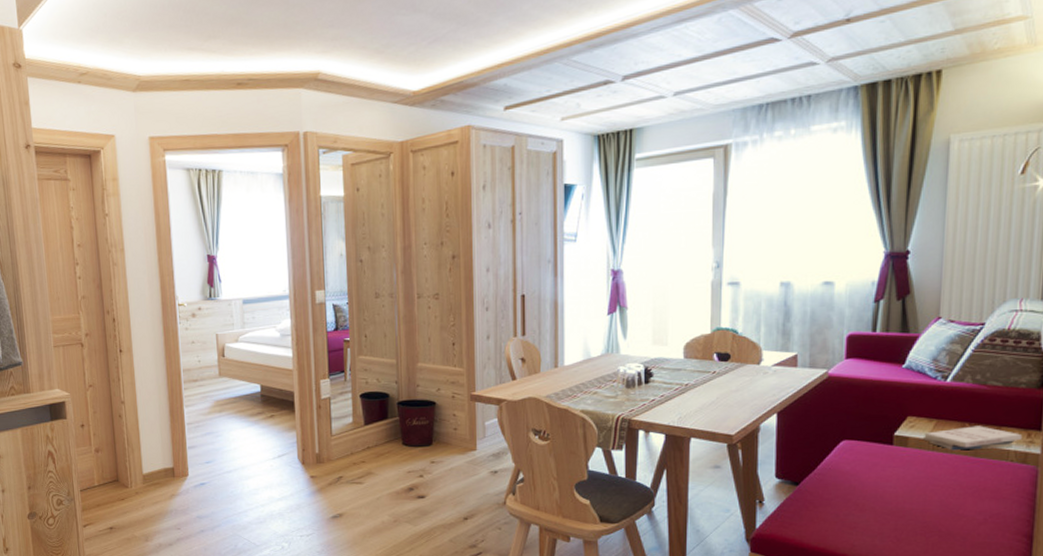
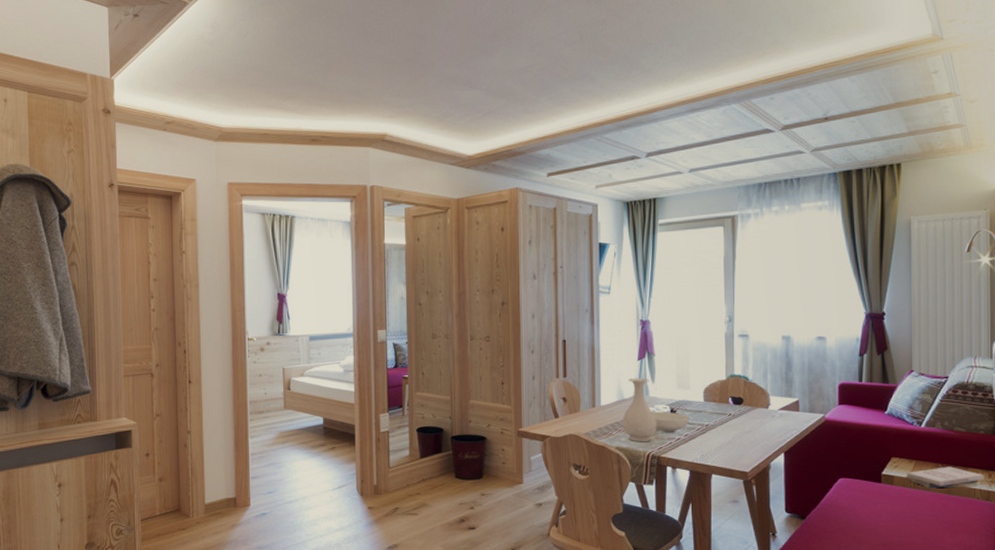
vase: none [588,334,629,405] -> present [622,377,657,443]
bowl: none [623,370,666,395] -> present [652,411,689,434]

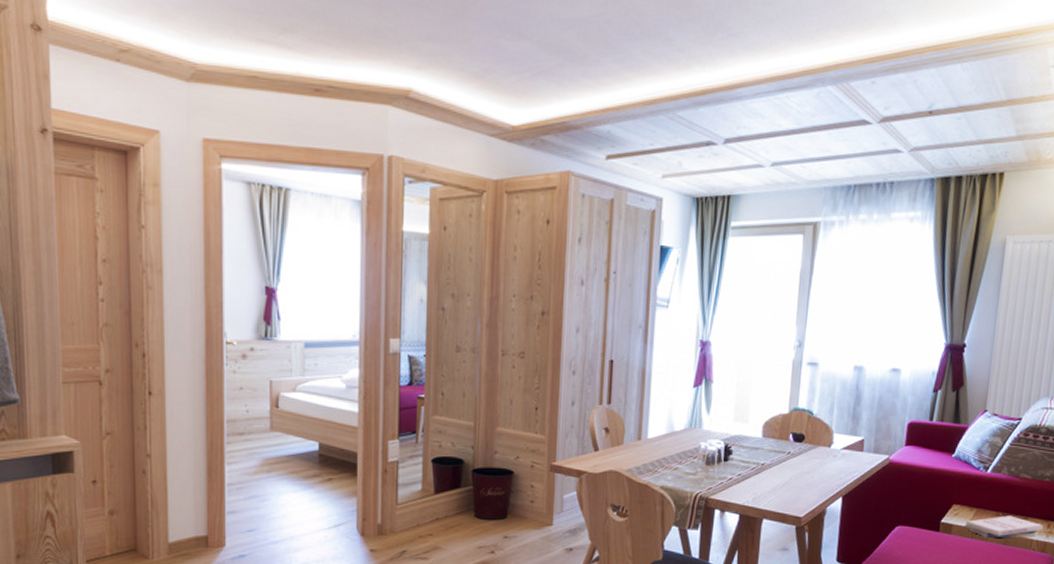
vase: present [622,377,657,443] -> none [669,407,709,482]
bowl: present [652,411,689,434] -> none [704,446,744,473]

